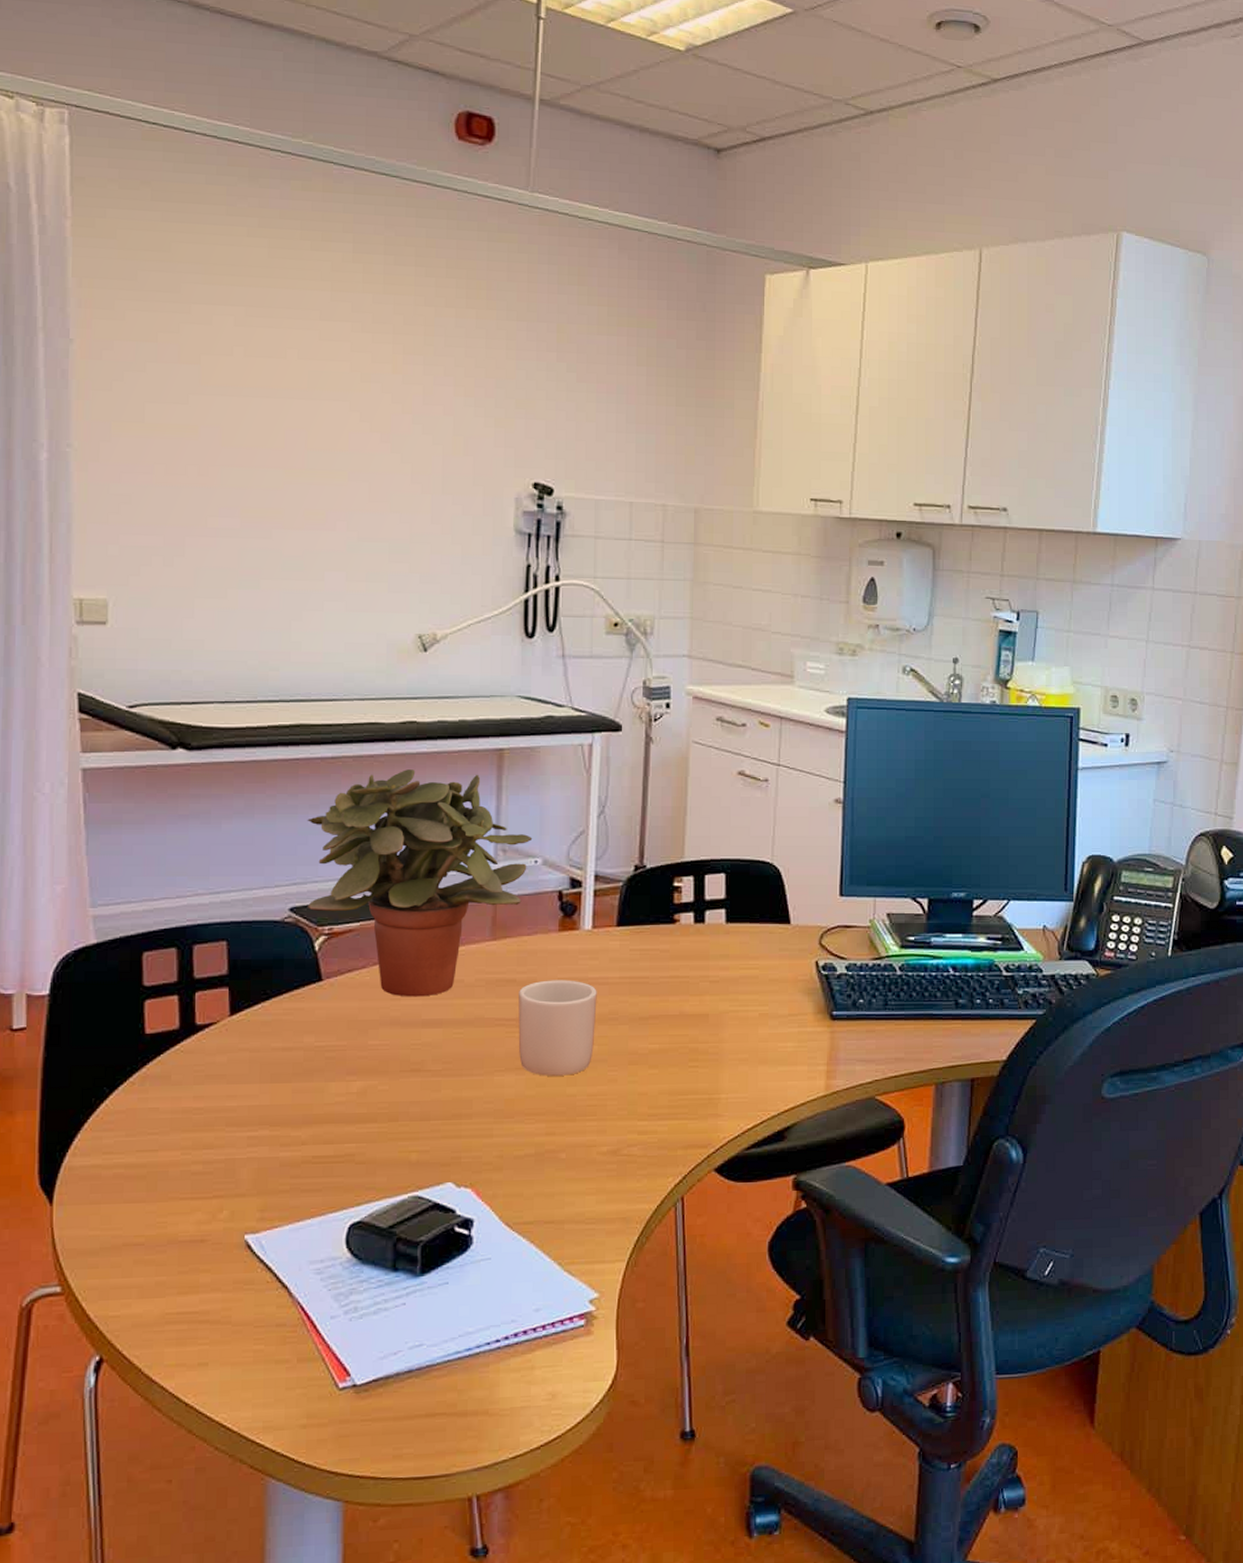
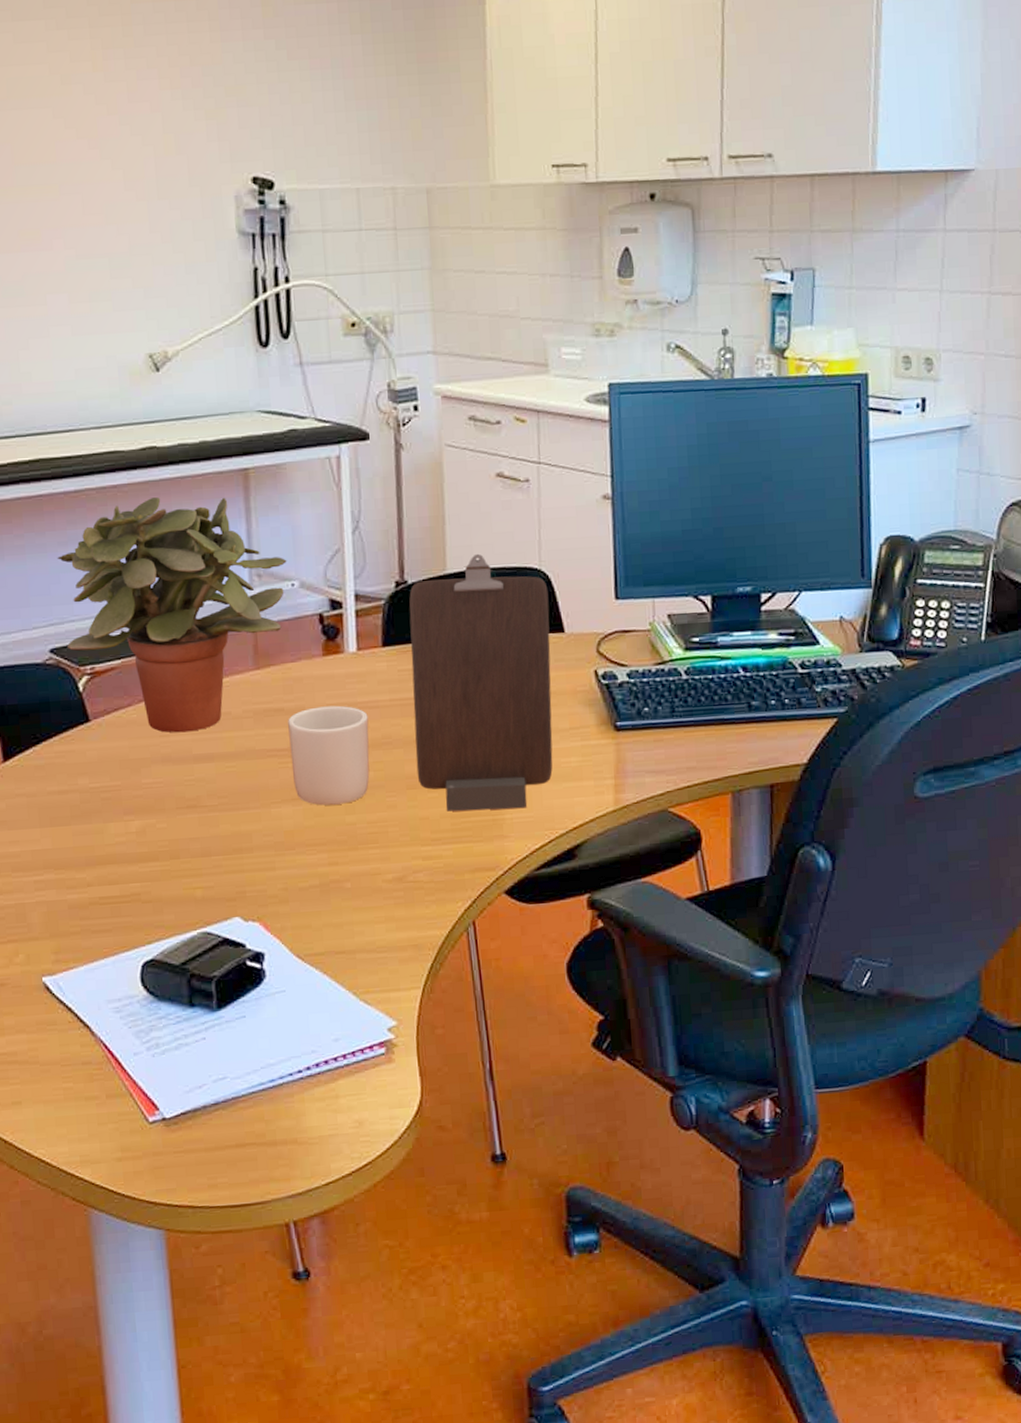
clipboard: none [639,844,778,1089] -> present [409,553,553,812]

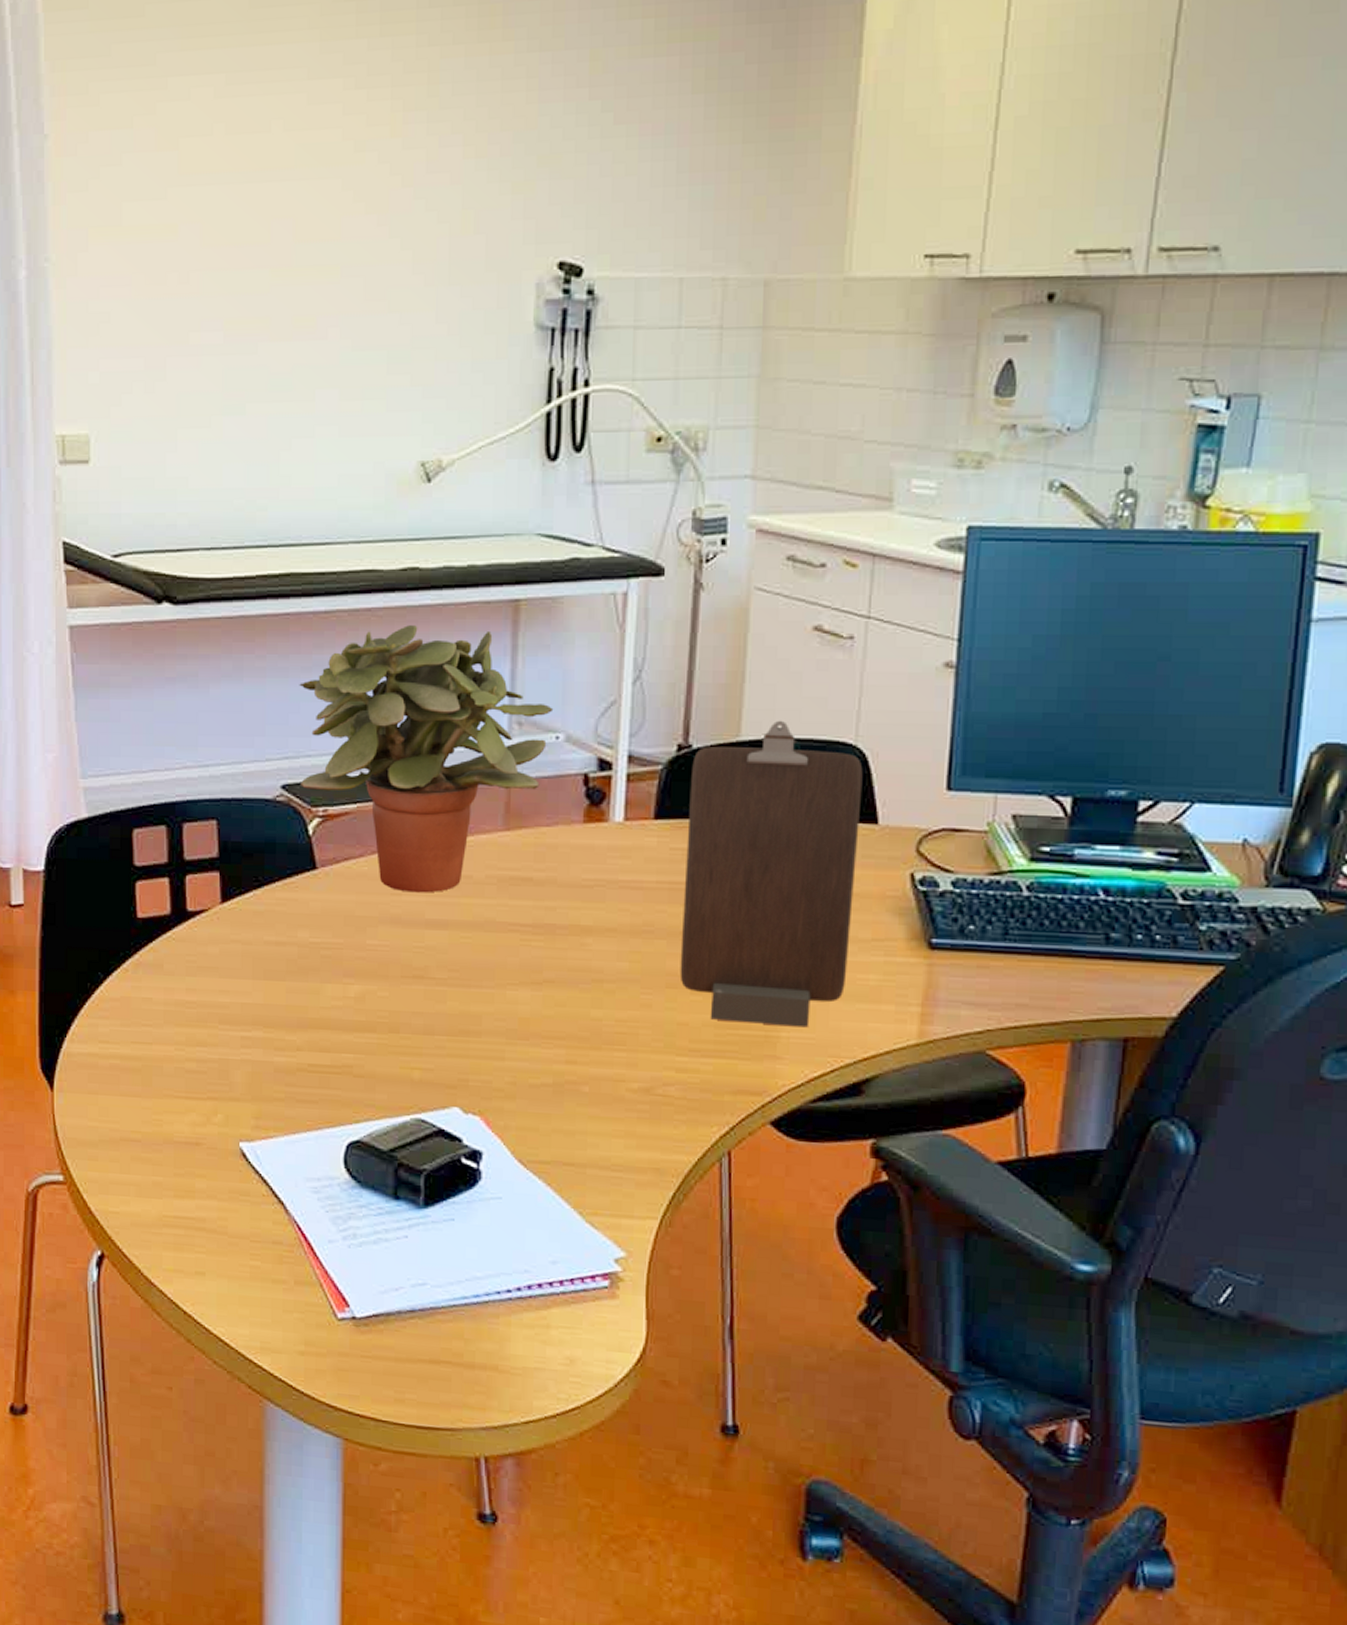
mug: present [288,705,370,806] -> none [534,880,629,996]

